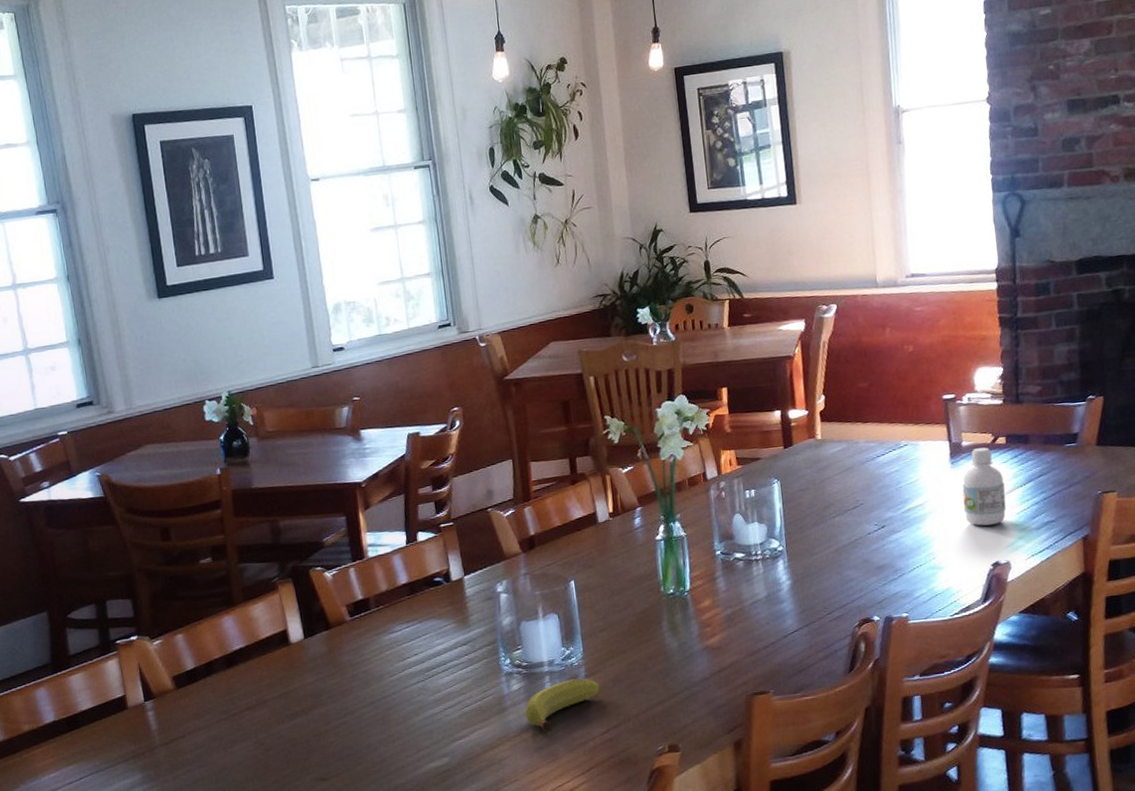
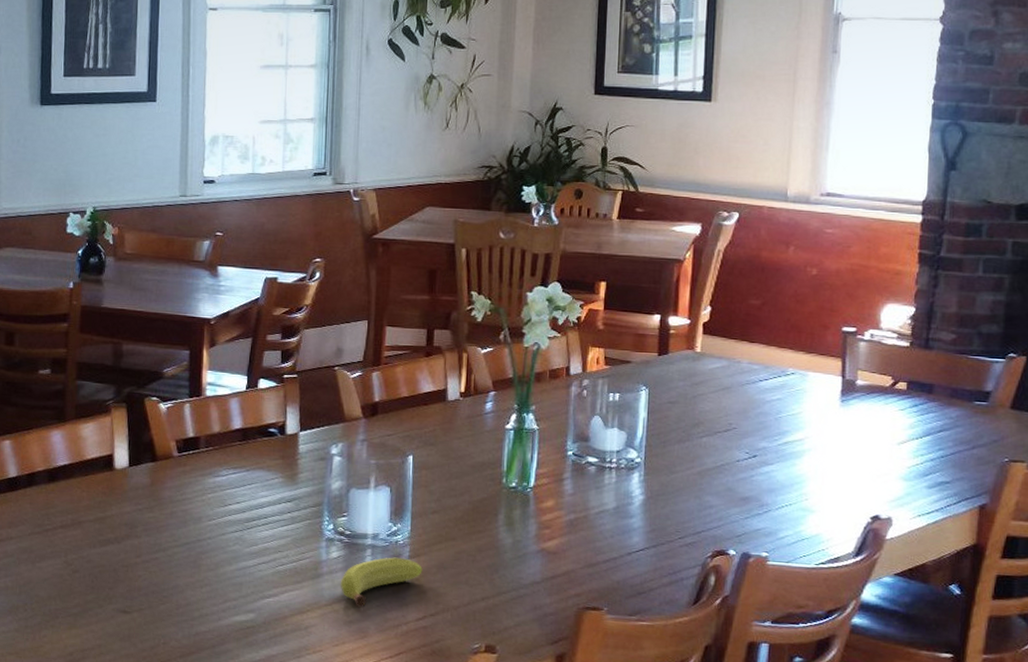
bottle: present [962,447,1006,526] -> none [848,390,899,475]

